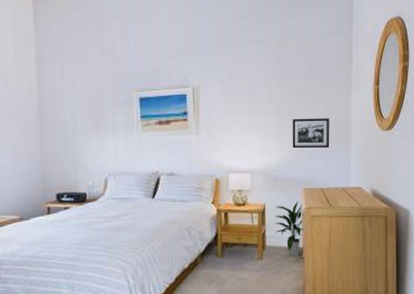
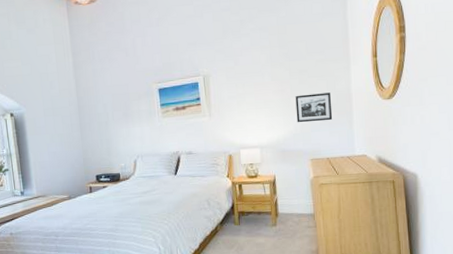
indoor plant: present [275,201,304,256] -> none [285,170,314,222]

